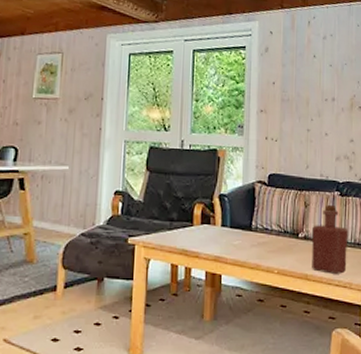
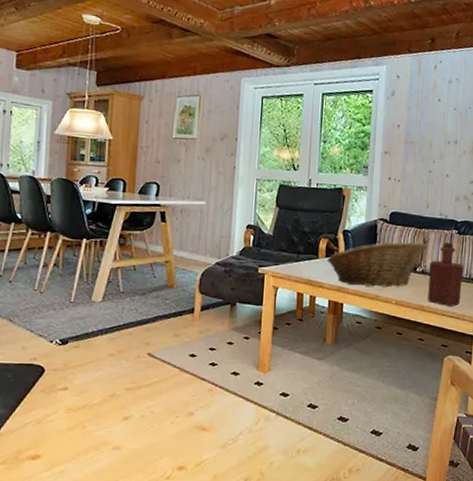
fruit basket: none [202,205,309,256] -> present [326,242,428,287]

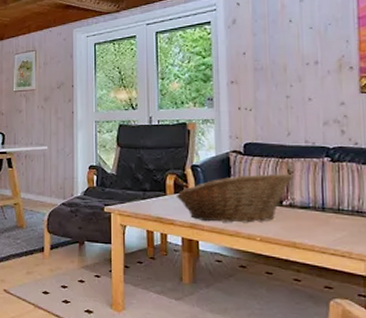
bottle: present [428,241,464,306] -> none [297,171,344,243]

